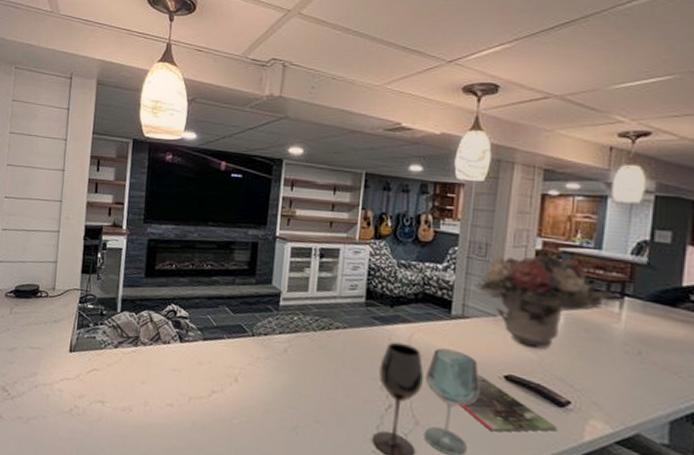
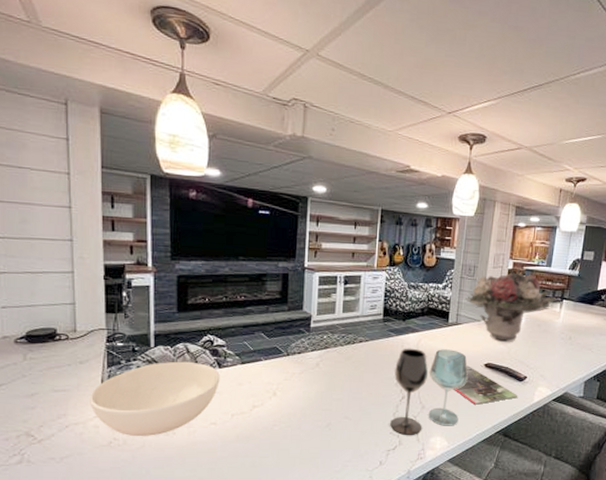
bowl: none [58,329,181,409] -> present [90,361,220,436]

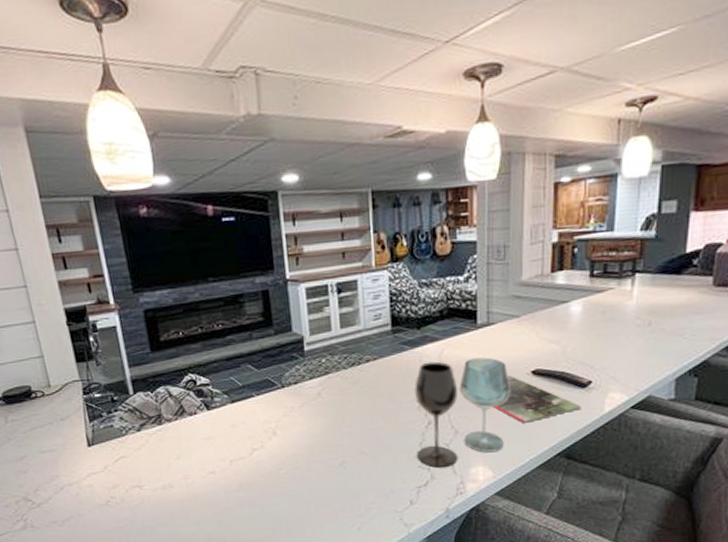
bowl: present [90,361,220,436] -> none [77,406,211,493]
flower arrangement: present [465,269,556,343] -> none [497,240,624,342]

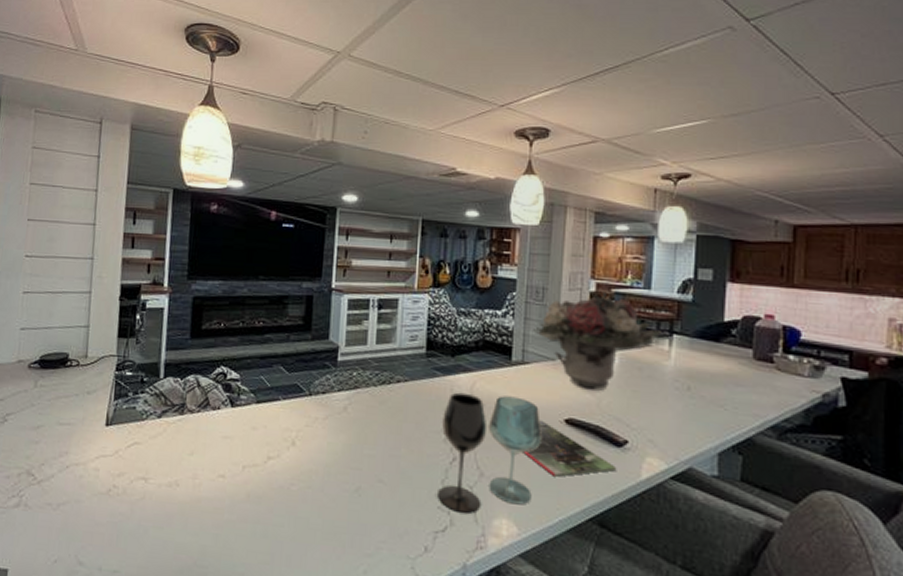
flower arrangement: none [497,240,624,342] -> present [533,292,662,392]

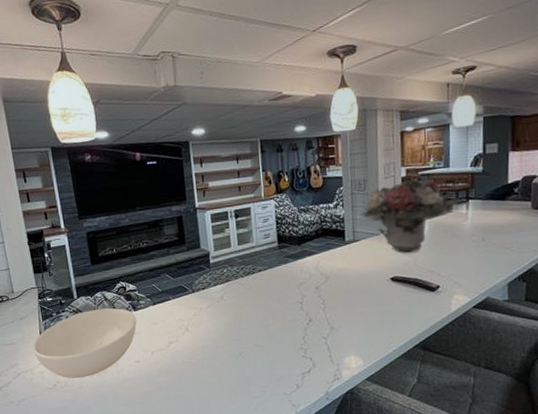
bowl: none [93,396,232,486] -> present [32,307,137,378]
wineglass: present [438,392,488,513] -> none [297,270,334,357]
wine glass: present [488,396,542,505] -> none [332,267,375,345]
magazine: present [523,420,615,477] -> none [361,281,432,321]

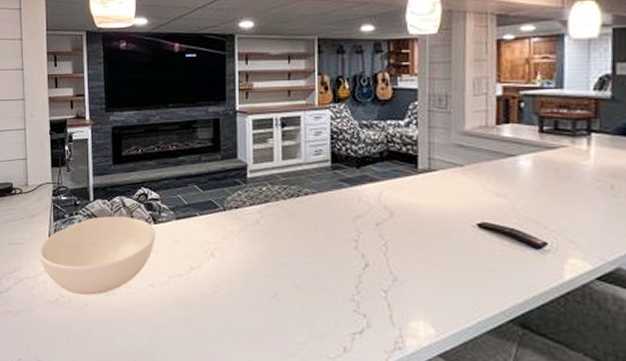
flower arrangement: present [360,175,460,254] -> none [438,95,578,195]

